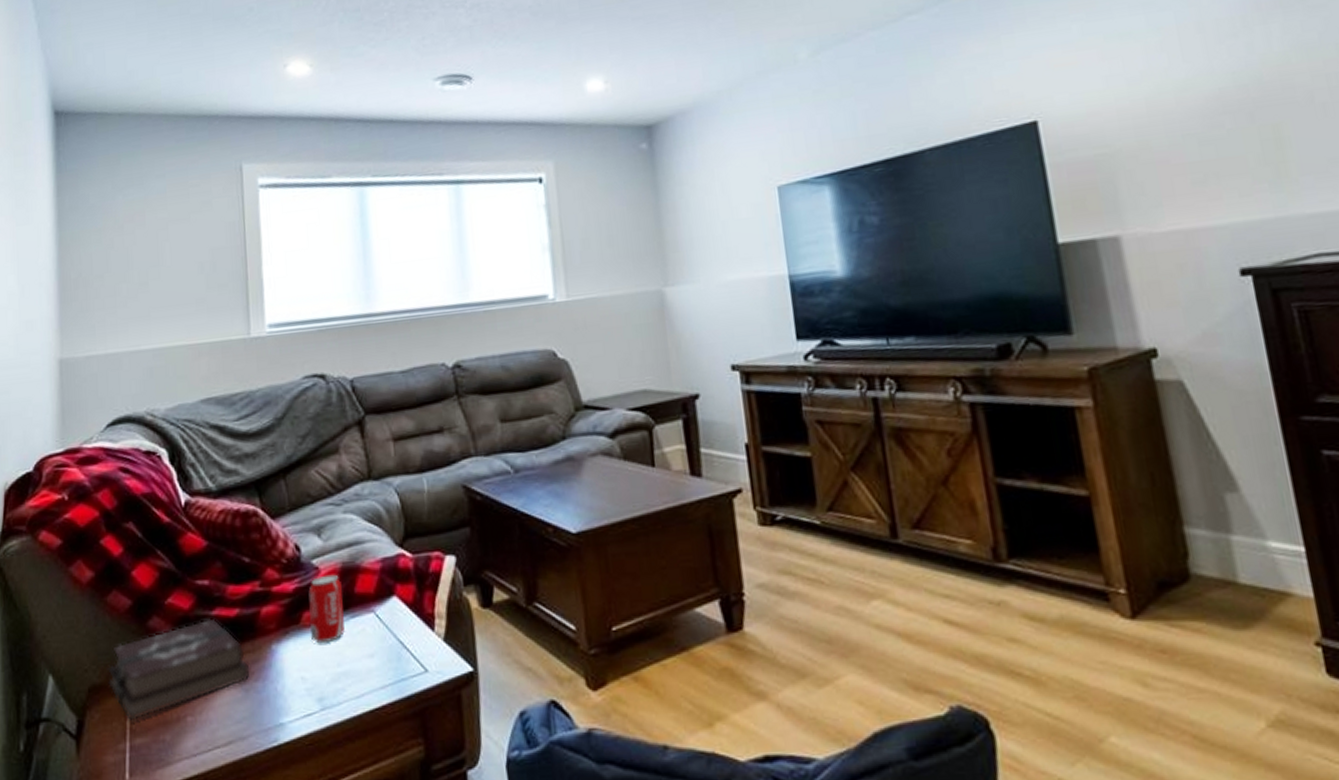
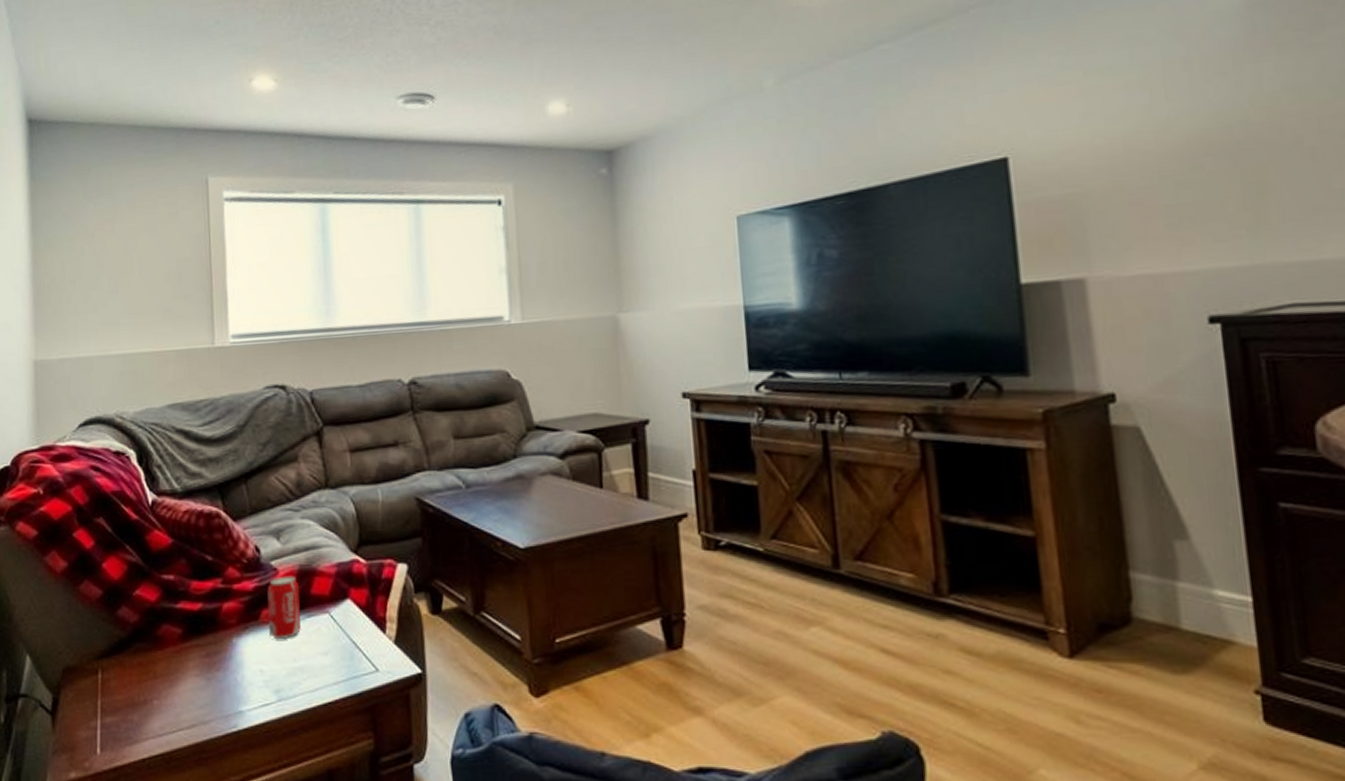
hardback book: present [108,618,250,722] -> none [80,611,212,702]

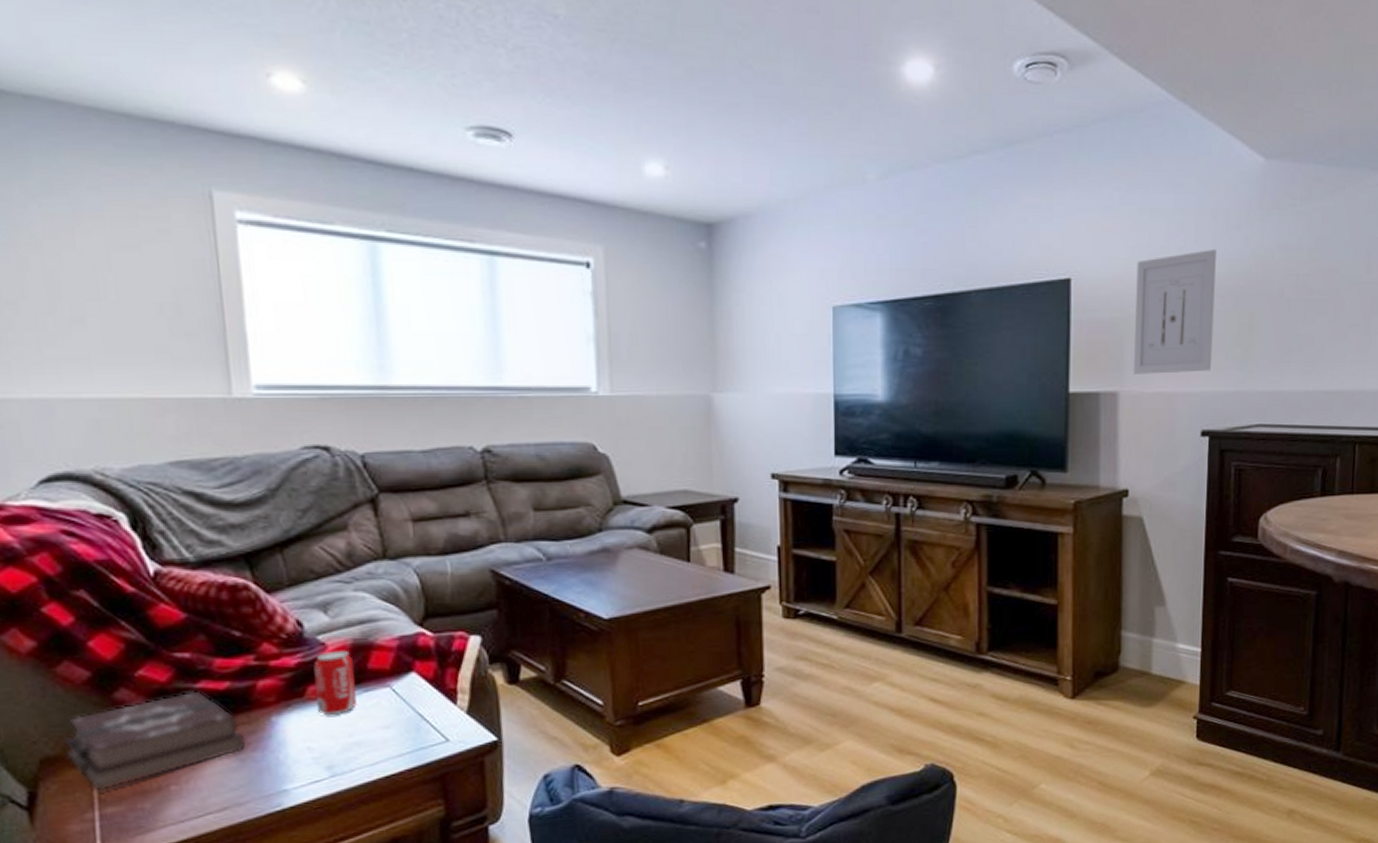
hardback book: none [80,611,212,702] -> present [64,691,246,792]
wall art: none [1091,102,1212,256] -> present [1133,248,1216,374]

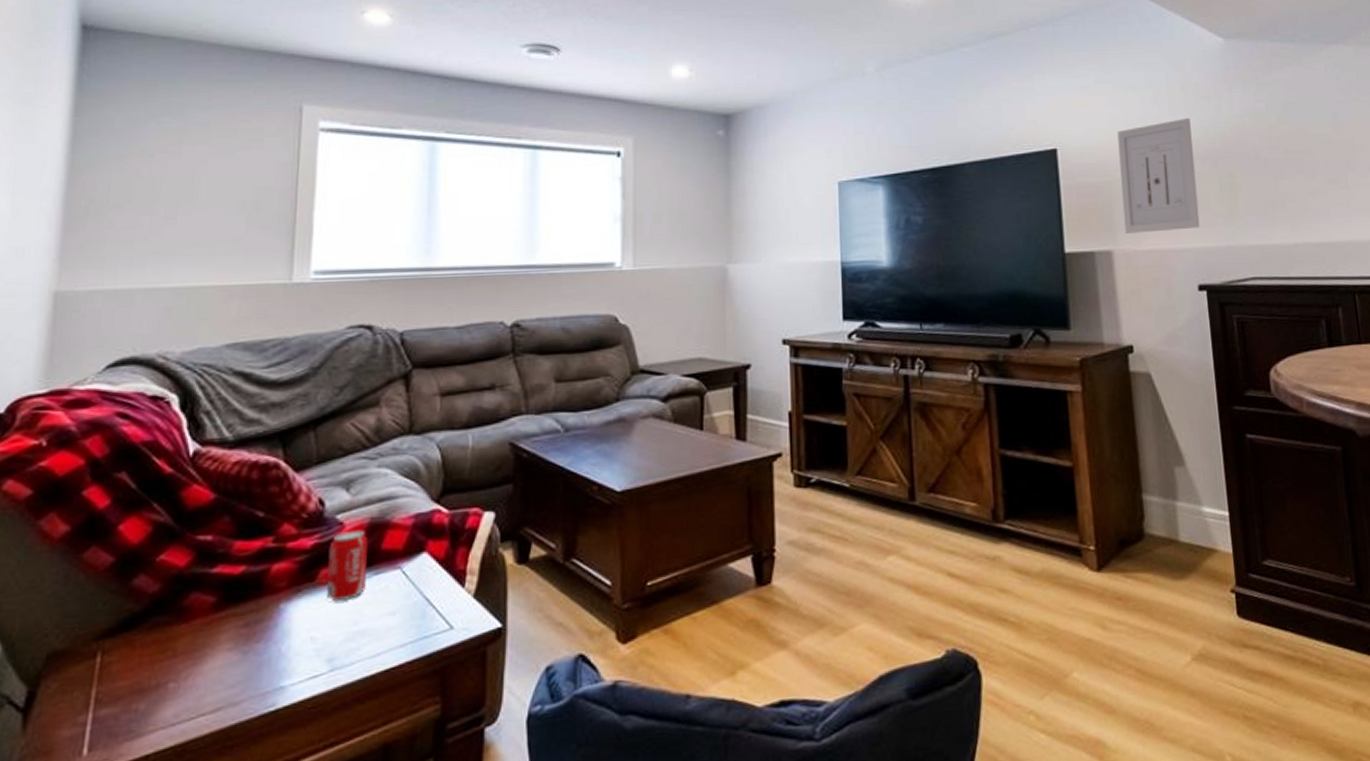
hardback book: present [64,691,246,792] -> none [73,576,251,691]

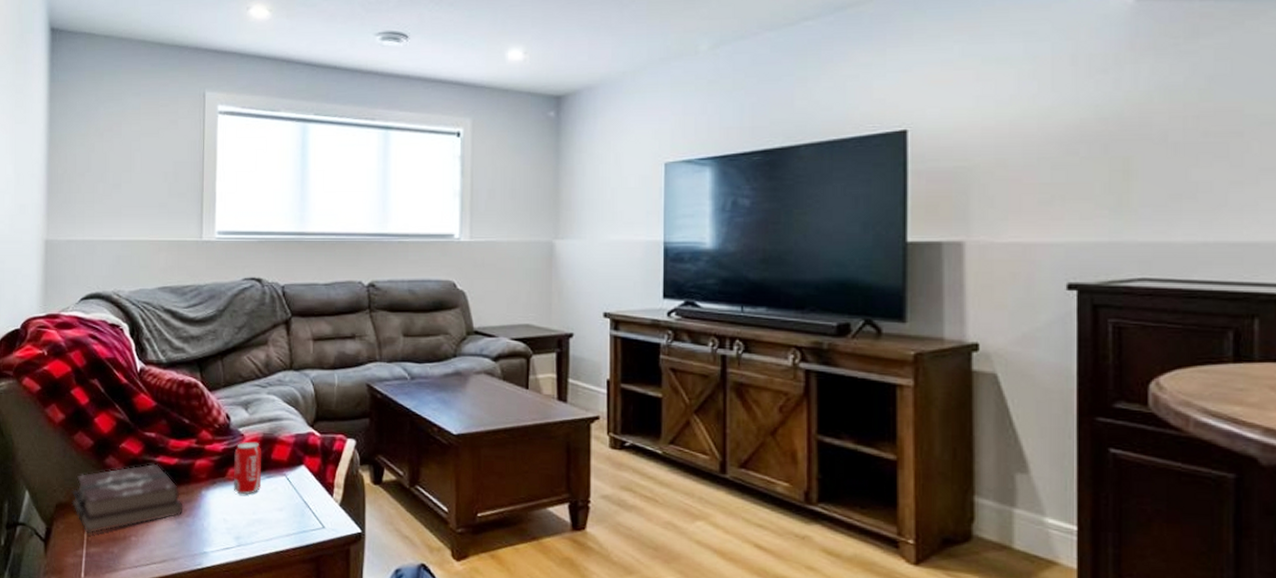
hardback book: none [73,576,251,691] -> present [72,463,183,535]
wall art: present [1117,117,1200,233] -> none [980,94,1078,224]

